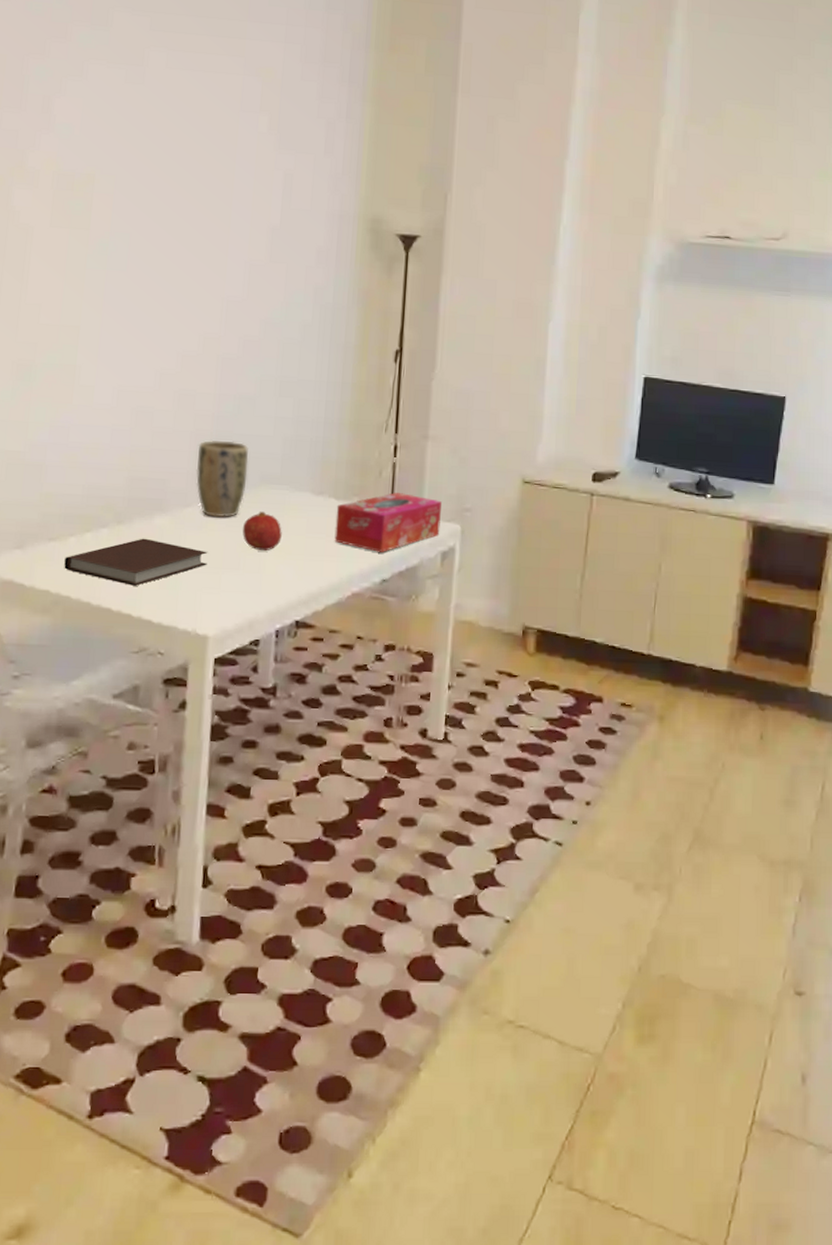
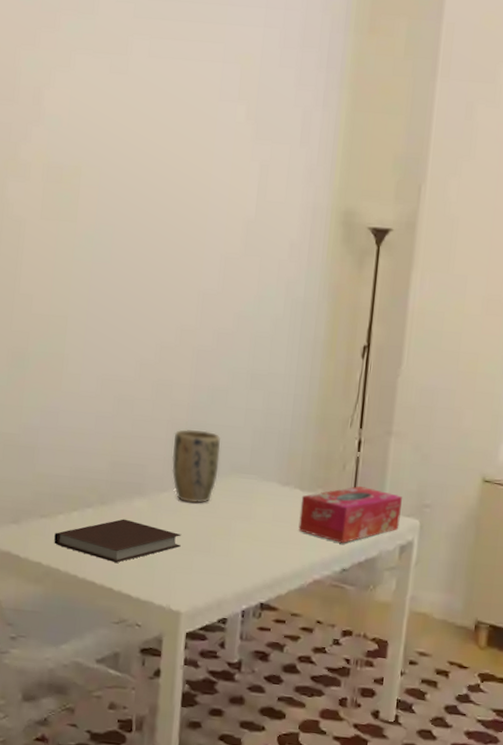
fruit: present [242,511,282,551] -> none [213,499,250,537]

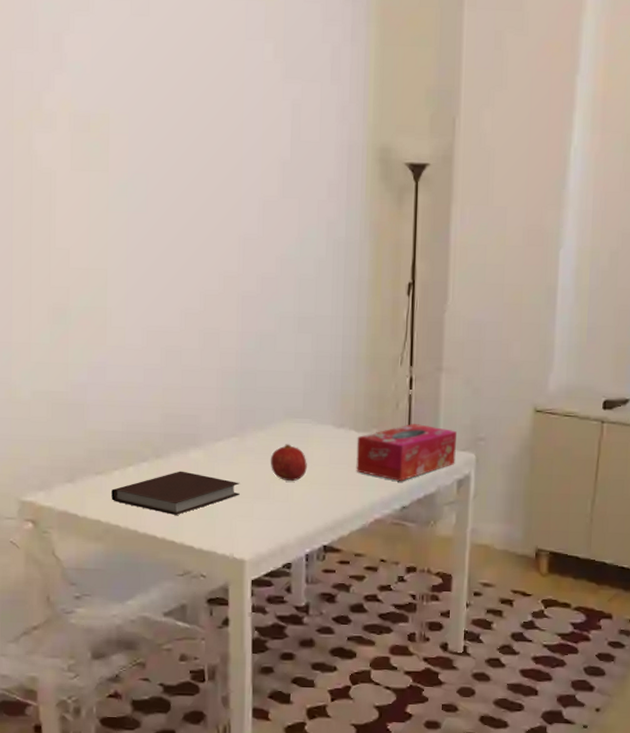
plant pot: present [172,429,221,503] -> none [224,377,273,451]
fruit: none [213,499,250,537] -> present [271,444,307,482]

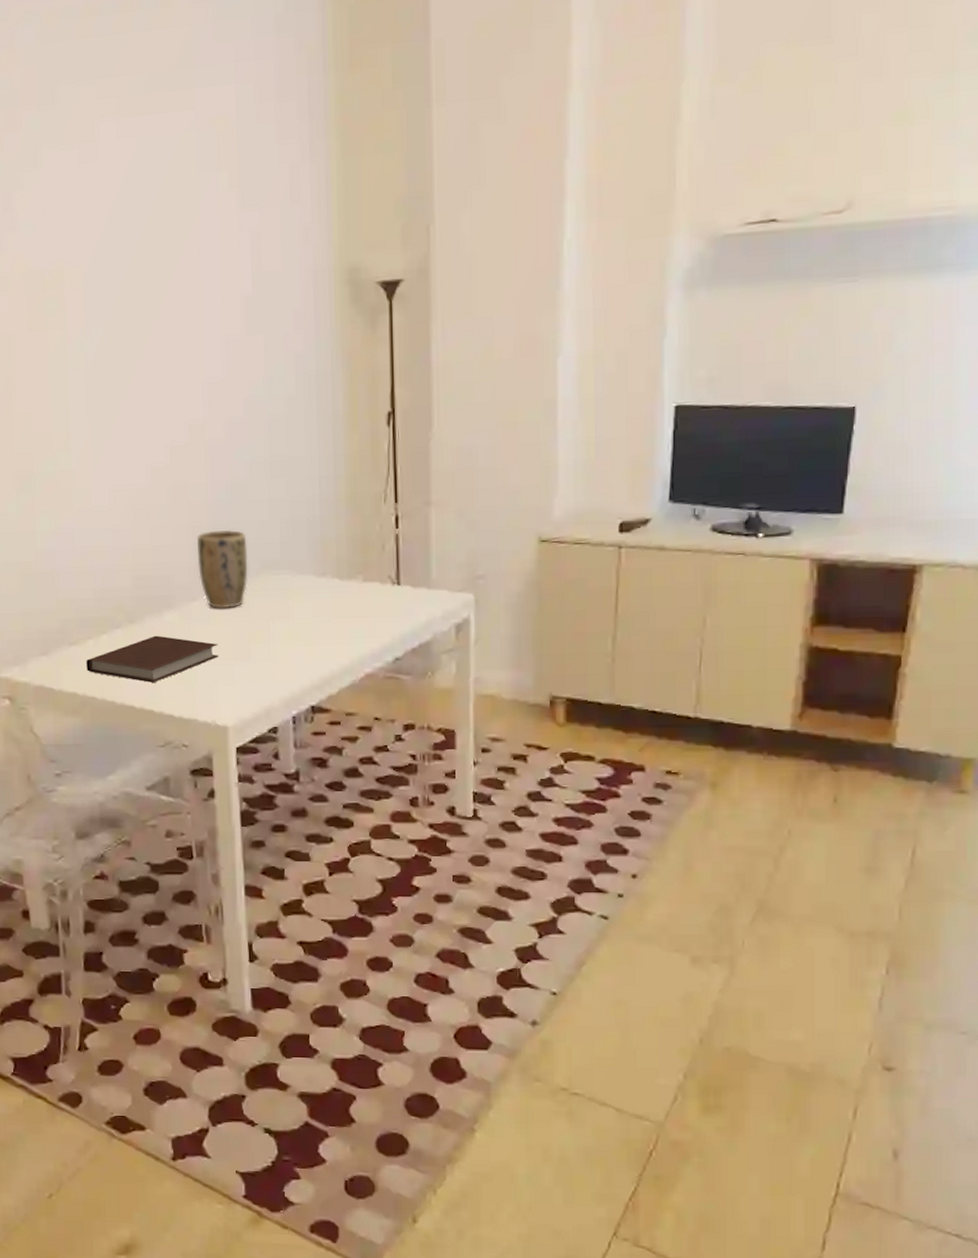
plant pot: none [224,377,273,451] -> present [196,529,248,609]
fruit: present [271,444,307,482] -> none [249,599,289,639]
tissue box: present [356,424,456,481] -> none [341,566,452,630]

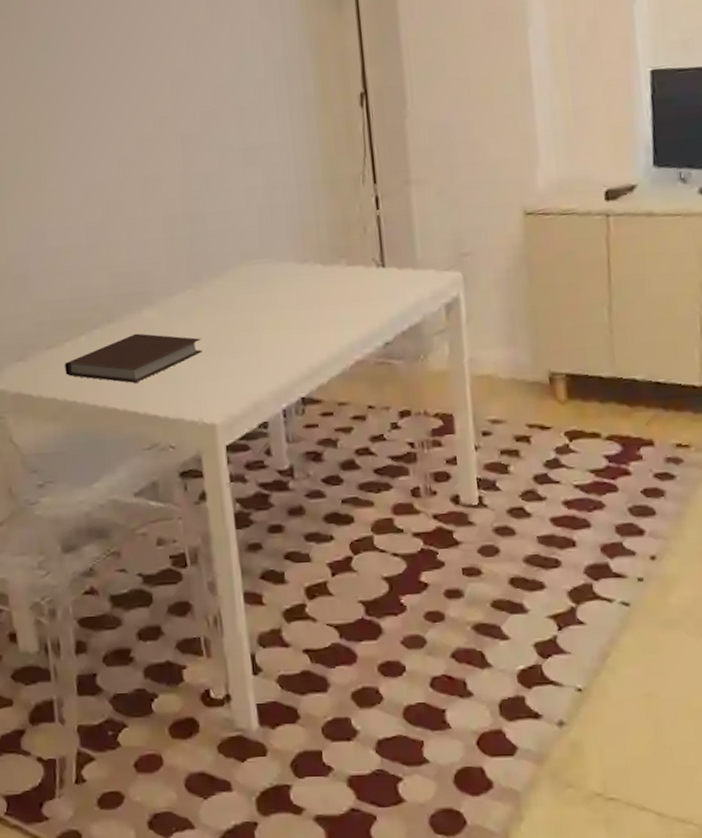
plant pot: present [196,529,248,609] -> none [172,220,228,303]

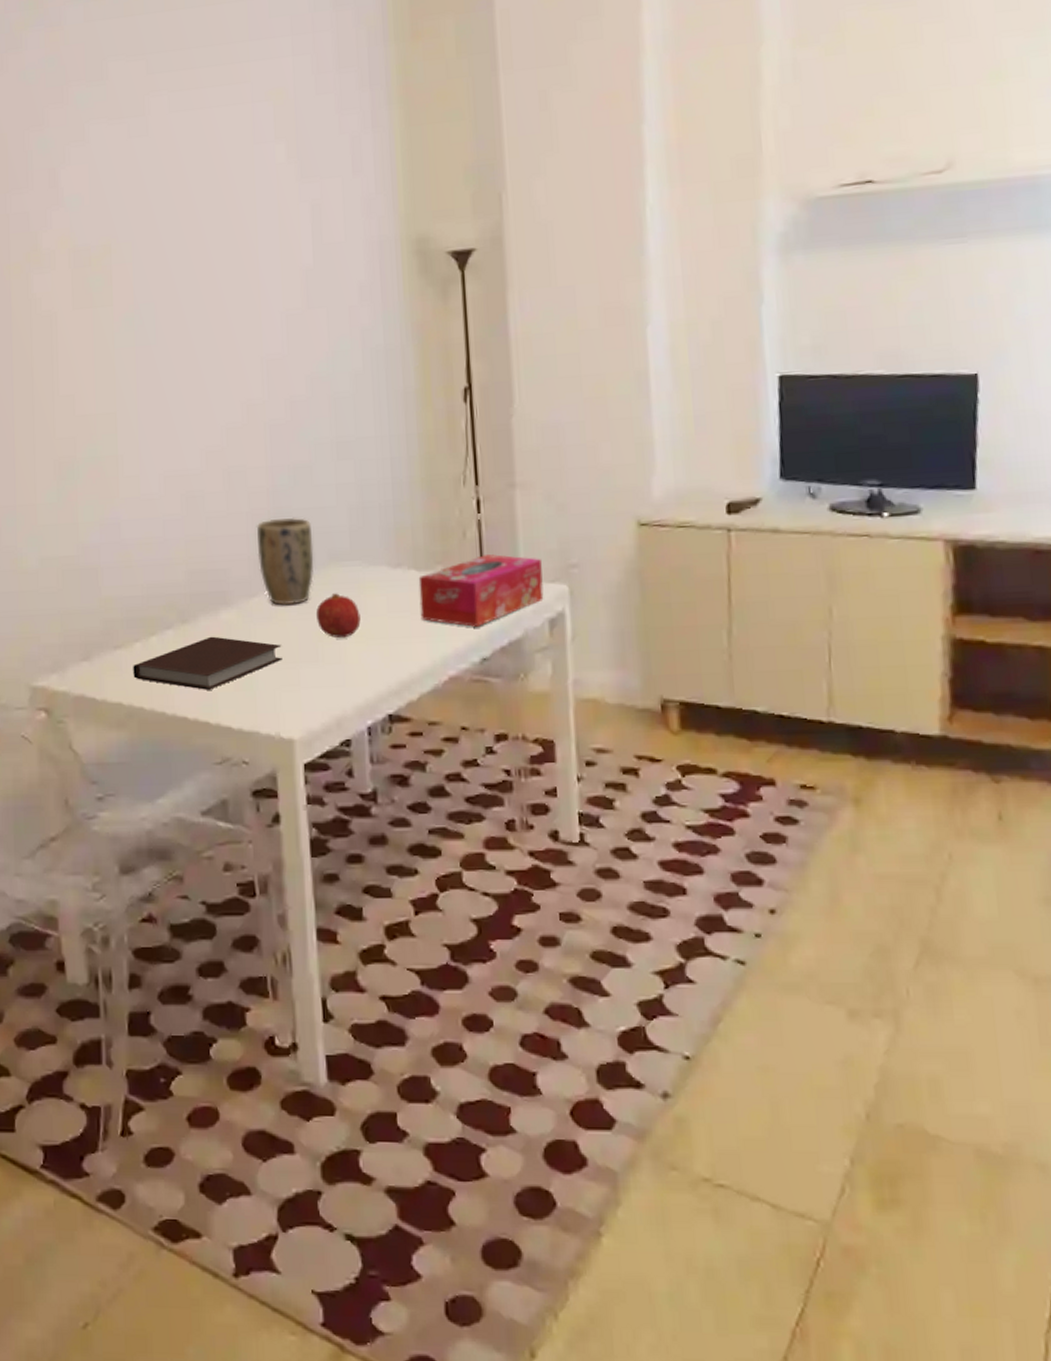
plant pot: none [172,220,228,303] -> present [256,517,314,606]
fruit: none [231,289,273,330] -> present [316,593,361,639]
tissue box: none [324,247,440,314] -> present [418,554,544,627]

